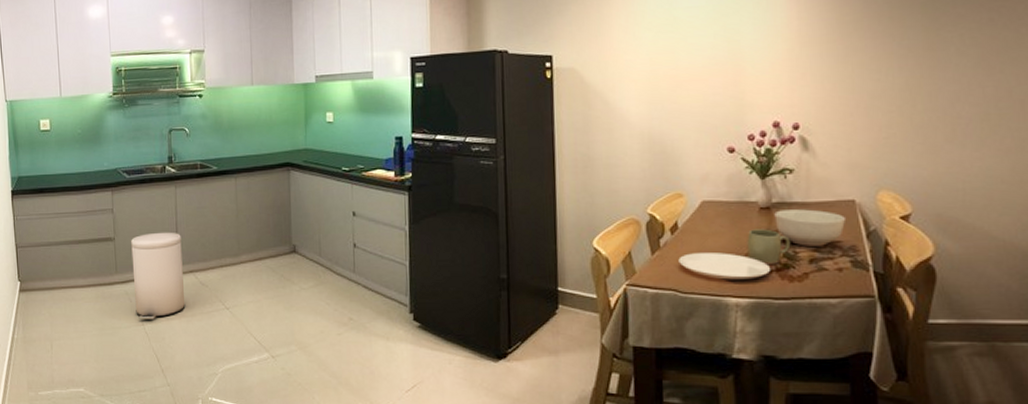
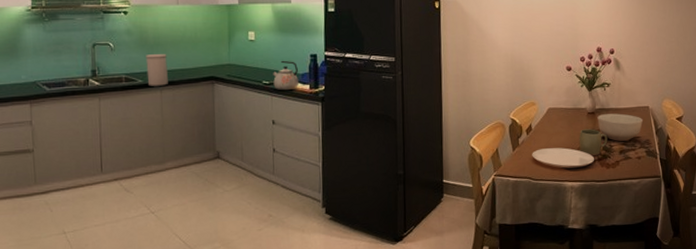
pedal bin: present [131,232,186,319] -> none [52,142,110,228]
canister: none [220,139,243,173] -> present [146,54,168,86]
kettle: none [353,144,383,179] -> present [273,60,300,91]

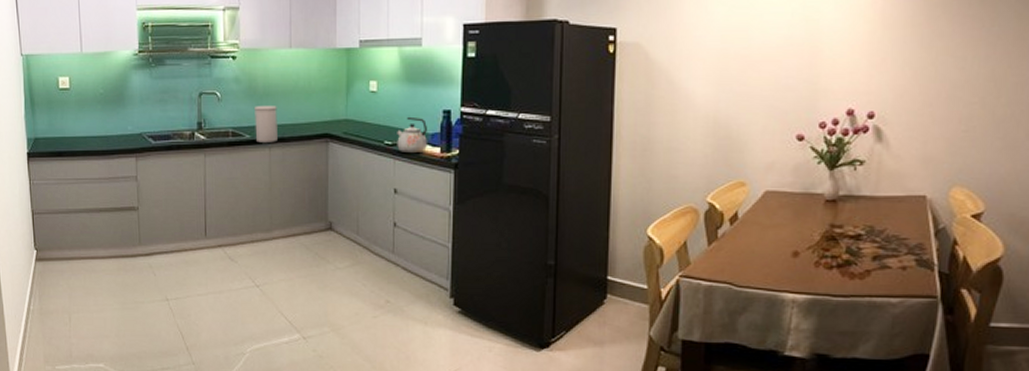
plate: present [532,147,595,169] -> none [736,245,832,275]
mug: present [579,129,608,155] -> none [808,222,855,260]
bowl: present [597,113,644,141] -> none [840,203,916,243]

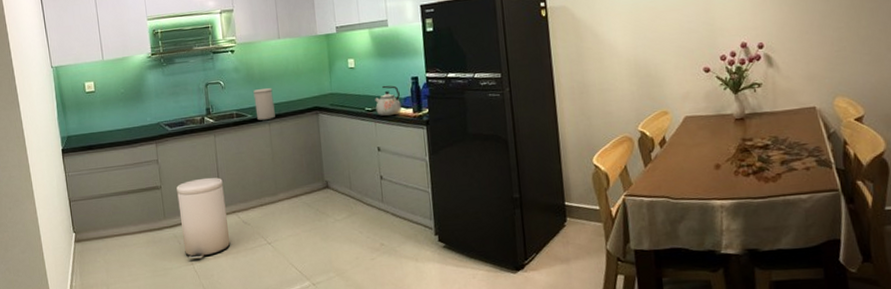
pedal bin: none [156,203,213,295] -> present [176,177,231,260]

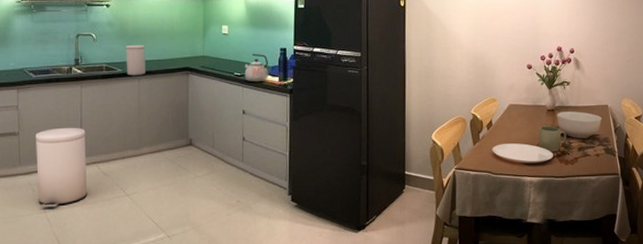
plate: none [668,161,749,185] -> present [492,143,554,164]
mug: none [726,137,764,169] -> present [538,126,567,152]
bowl: none [748,117,810,151] -> present [557,111,603,138]

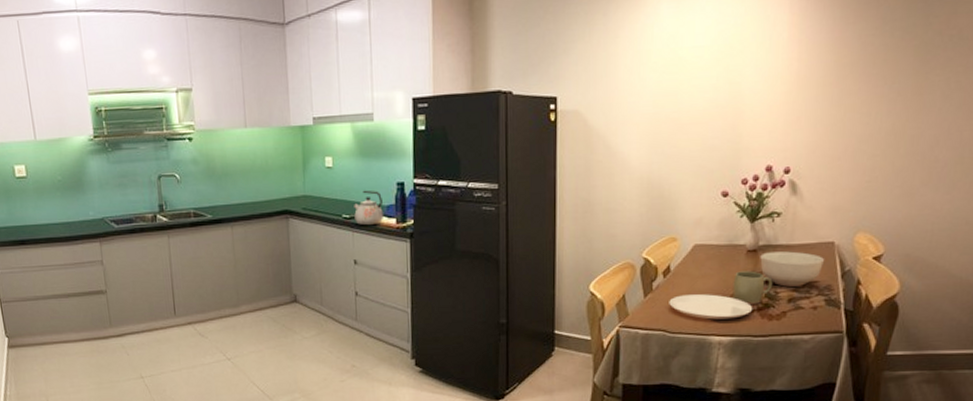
pedal bin: present [36,127,88,207] -> none [124,283,186,372]
canister: present [126,45,146,75] -> none [214,185,239,222]

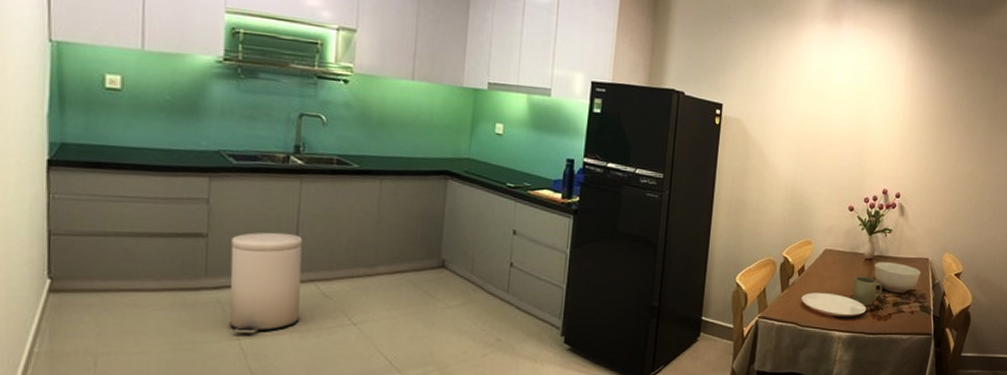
pedal bin: none [124,283,186,372] -> present [229,232,303,333]
kettle: present [354,190,384,226] -> none [519,161,550,198]

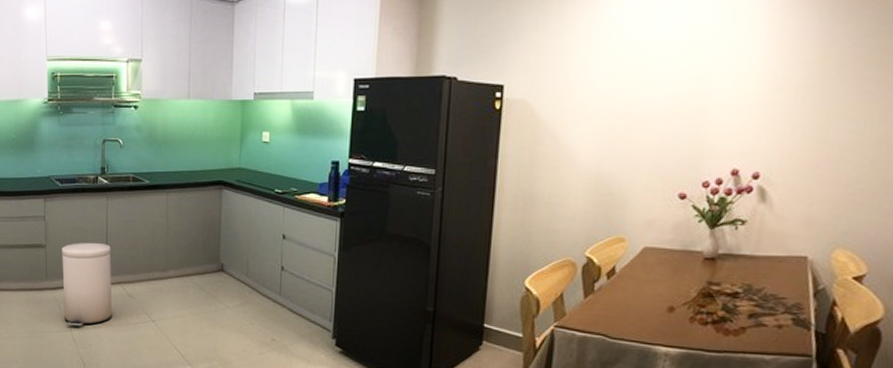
plate: present [801,293,867,317] -> none [611,299,708,330]
mug: present [851,276,883,305] -> none [684,279,732,316]
bowl: present [874,262,922,293] -> none [718,262,795,302]

